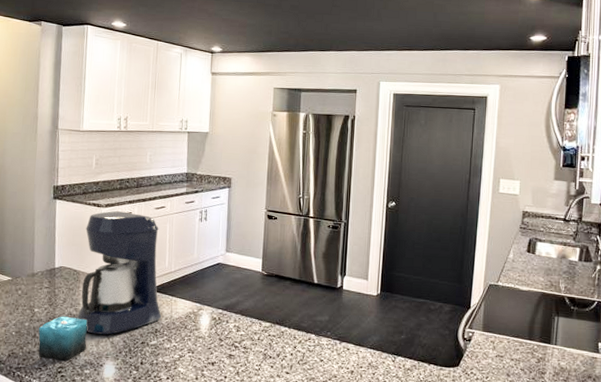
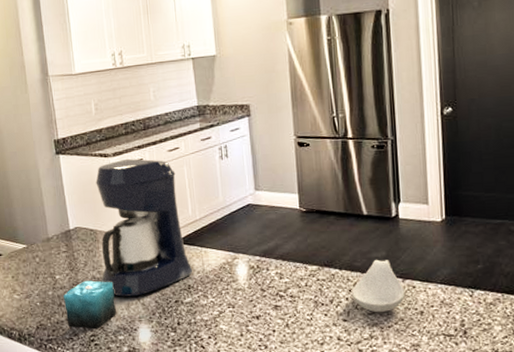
spoon rest: none [295,322,340,369] -> present [351,259,405,313]

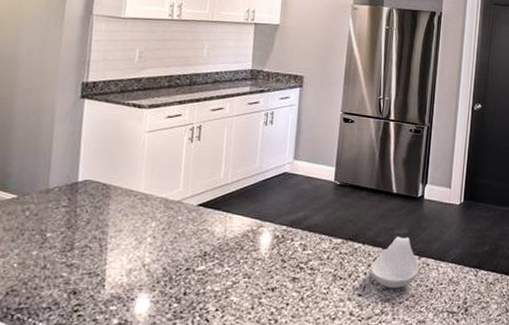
candle: present [63,280,117,329] -> none [48,241,118,298]
coffee maker: present [96,159,193,297] -> none [102,113,215,262]

